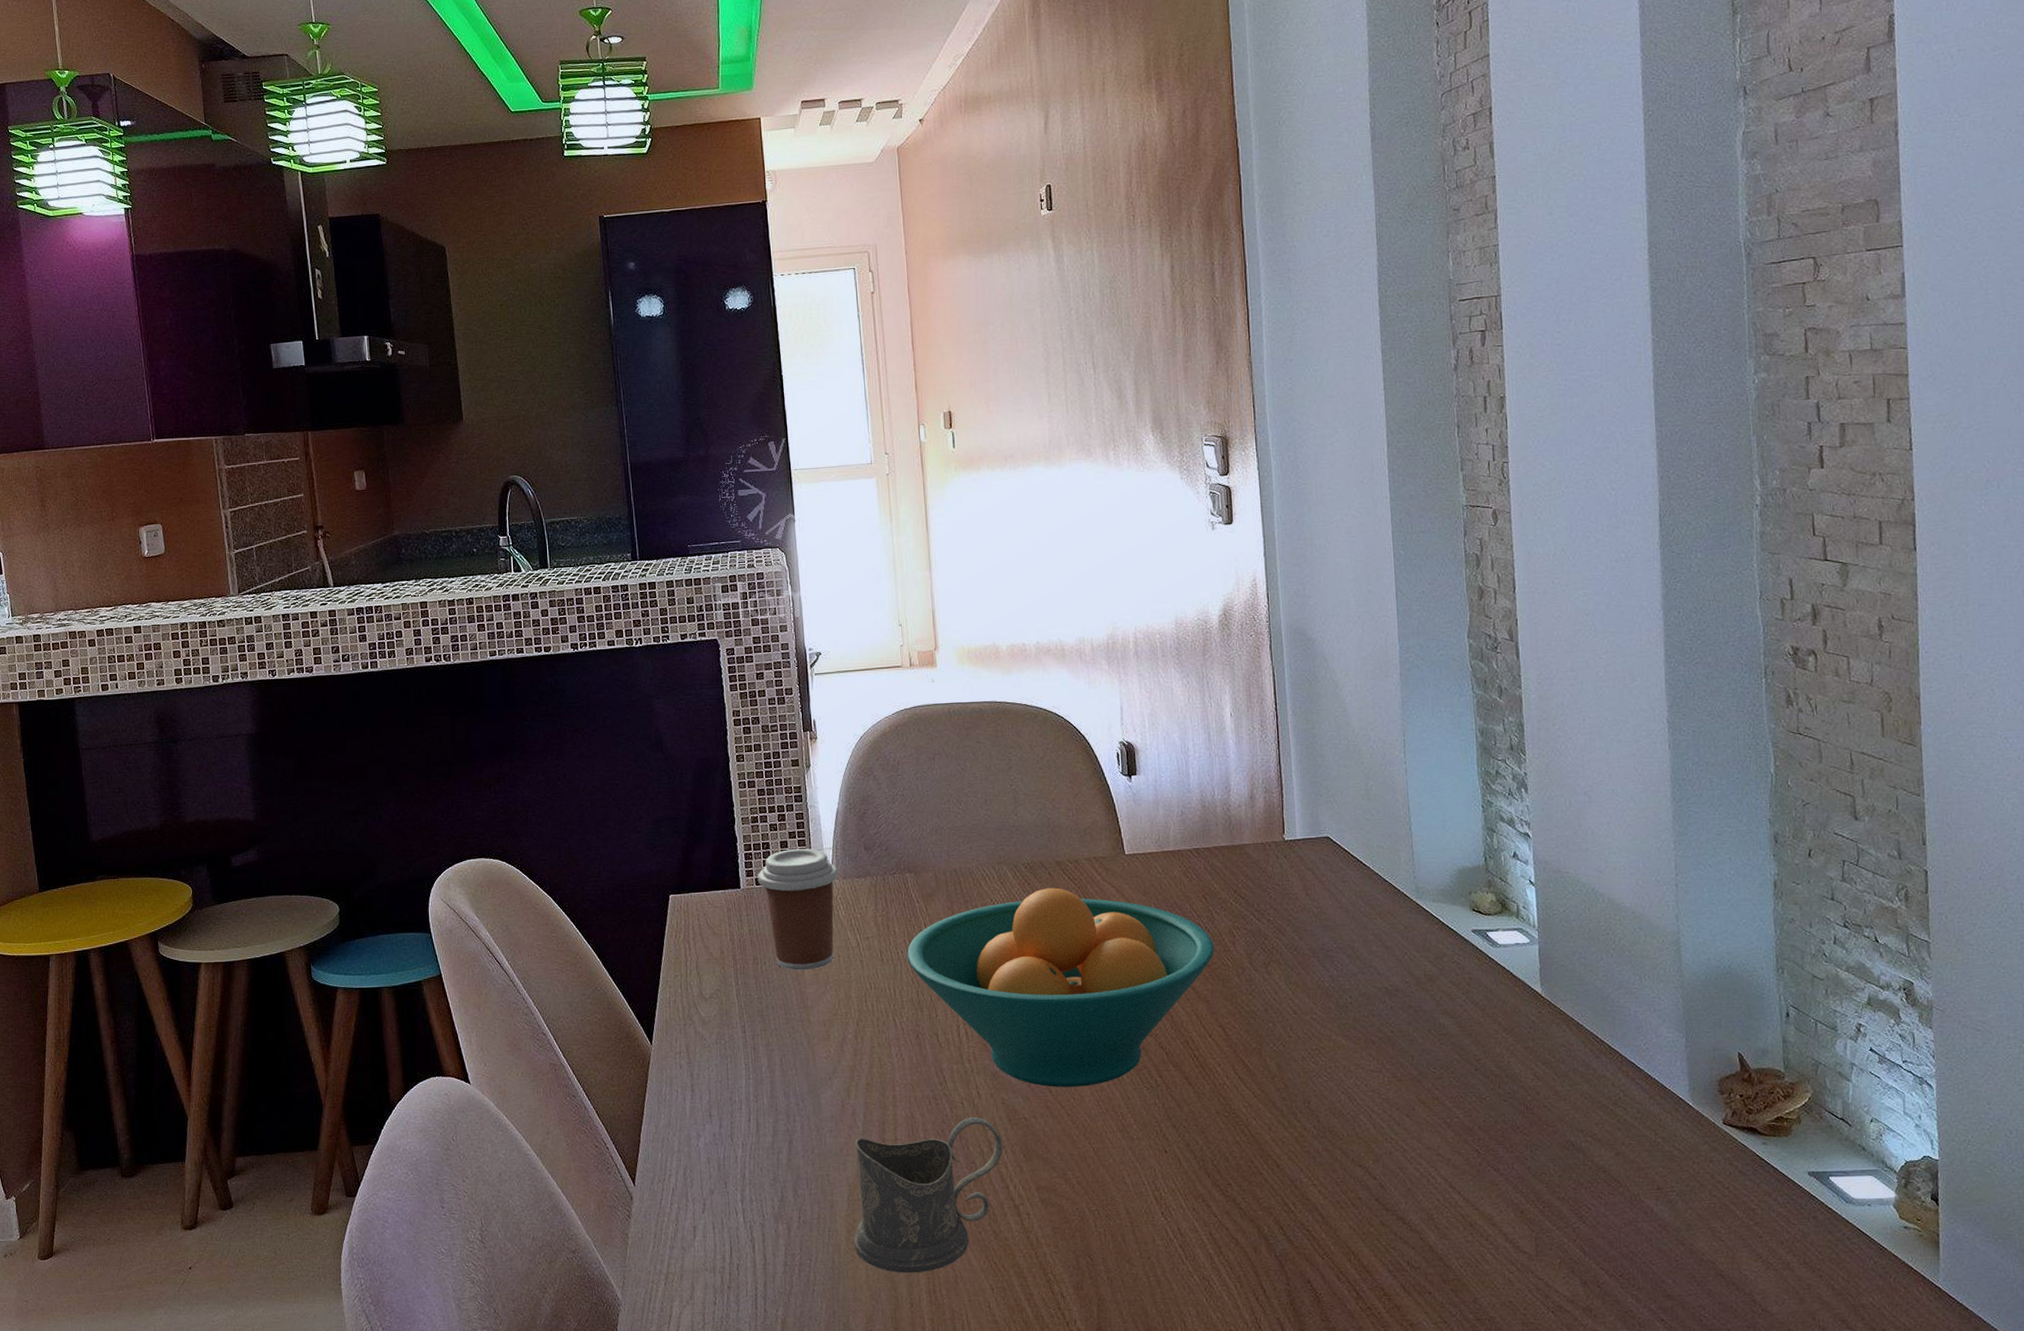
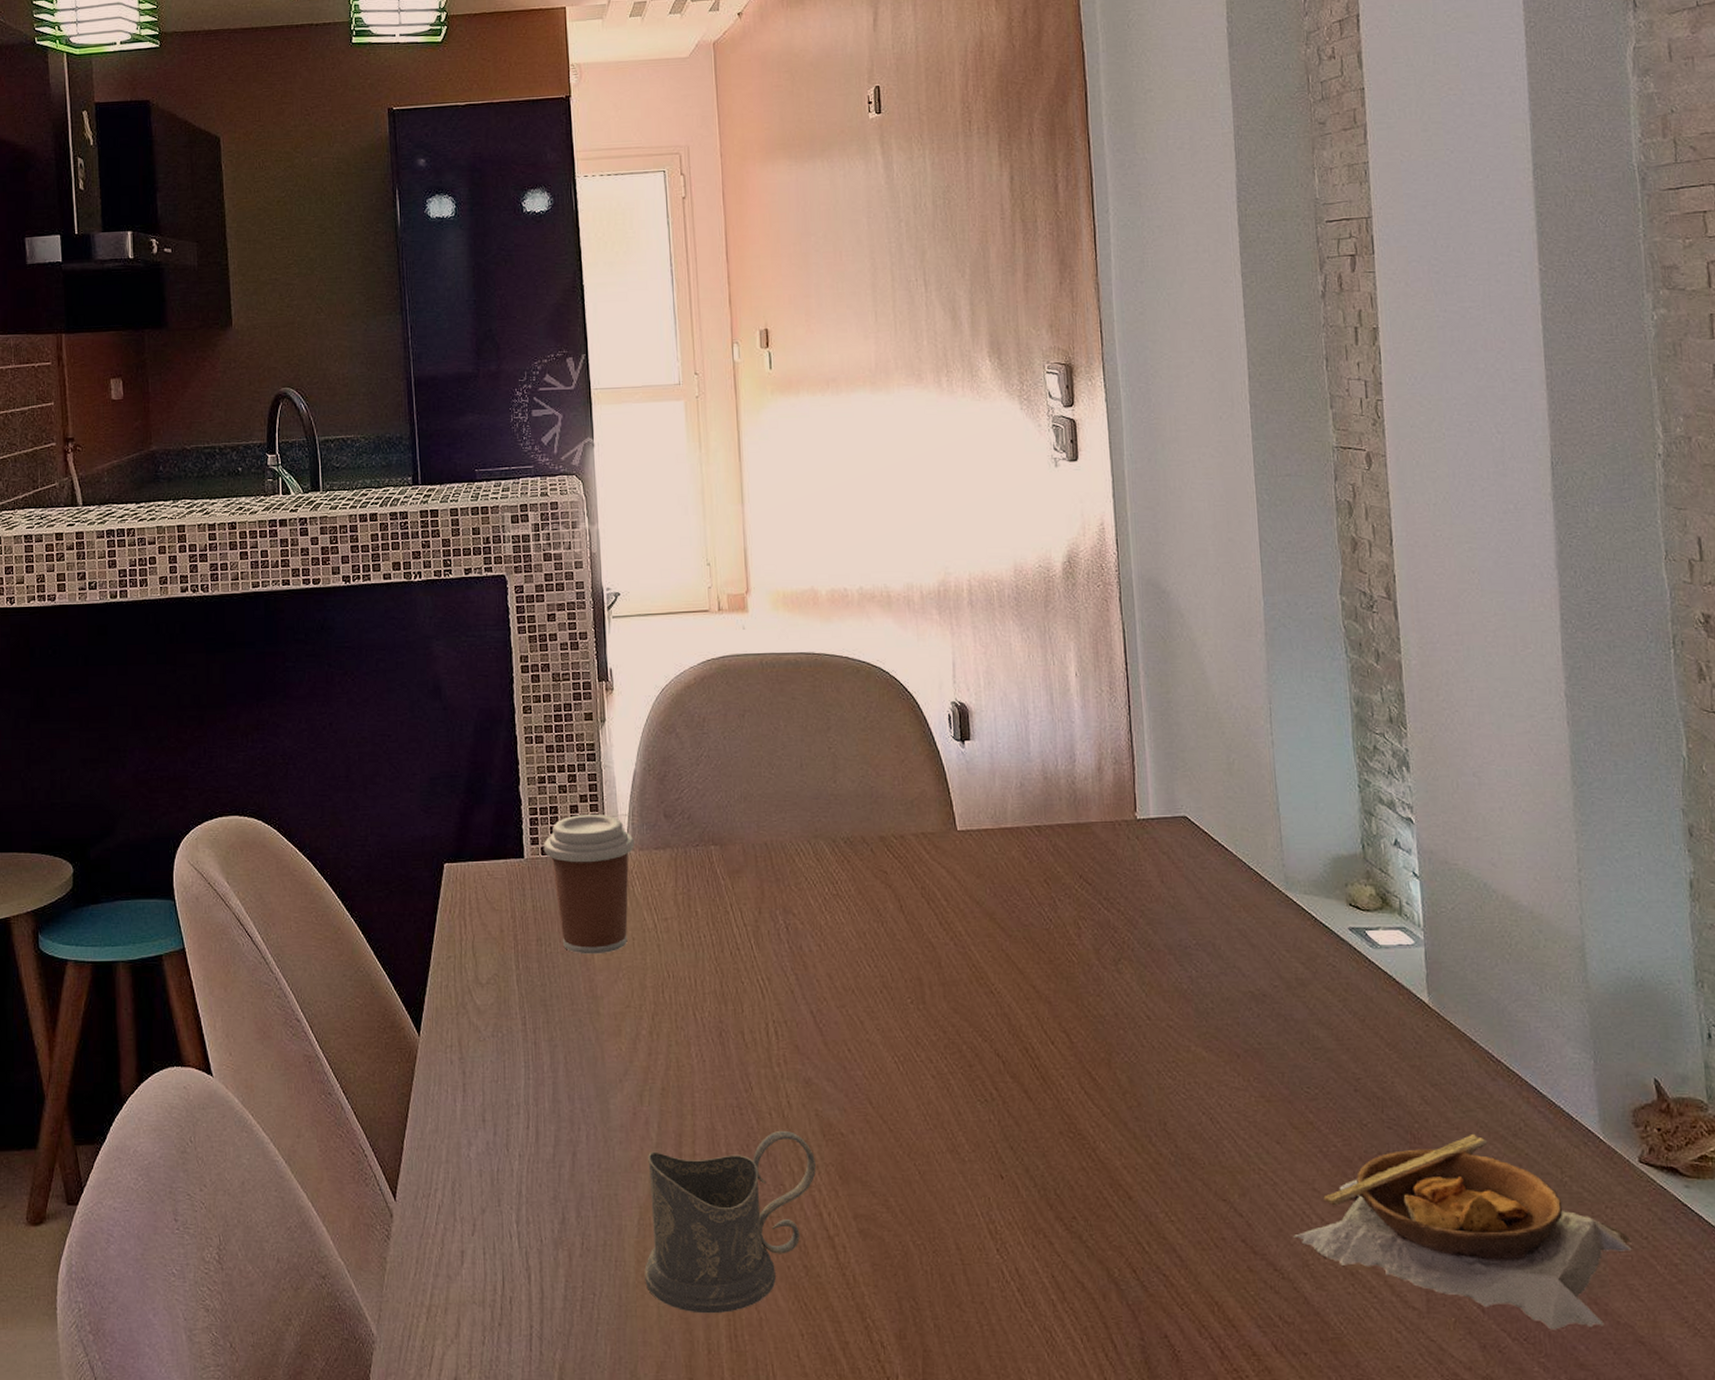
fruit bowl: present [906,888,1215,1087] -> none [709,867,1058,1098]
soup bowl: none [1420,1103,1715,1267] -> present [1293,1133,1632,1330]

